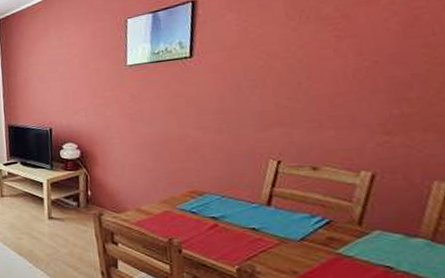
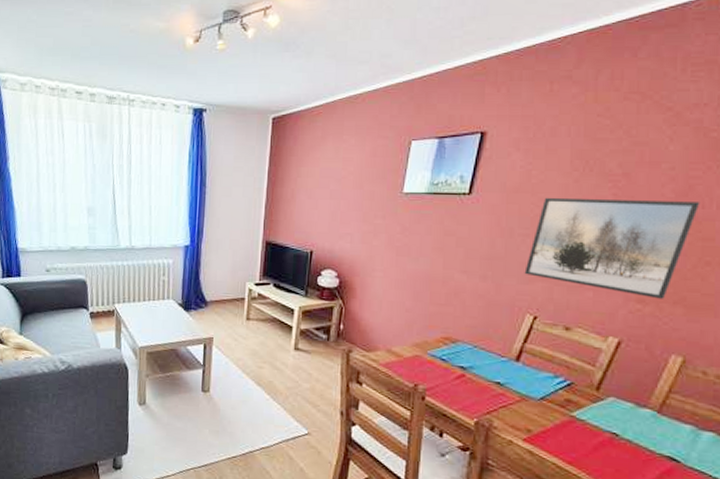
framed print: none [259,30,431,129] -> present [524,197,700,299]

